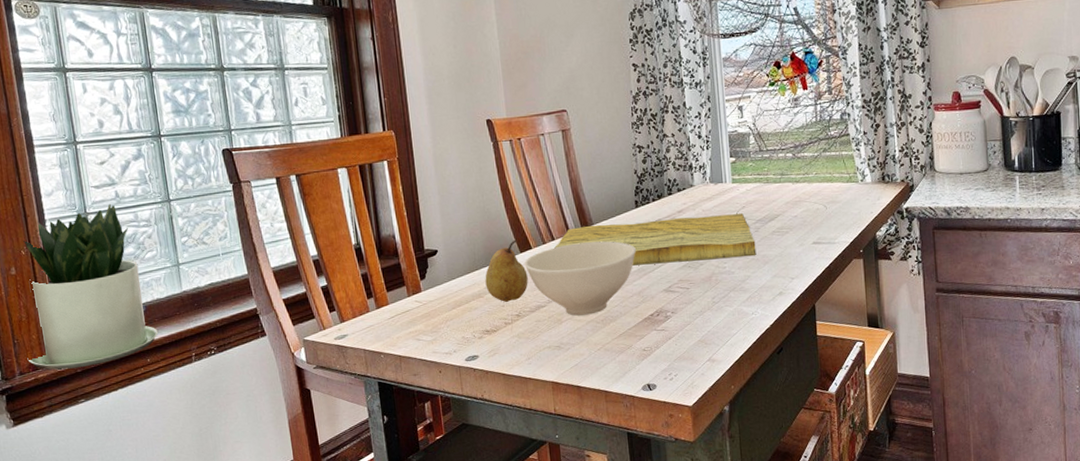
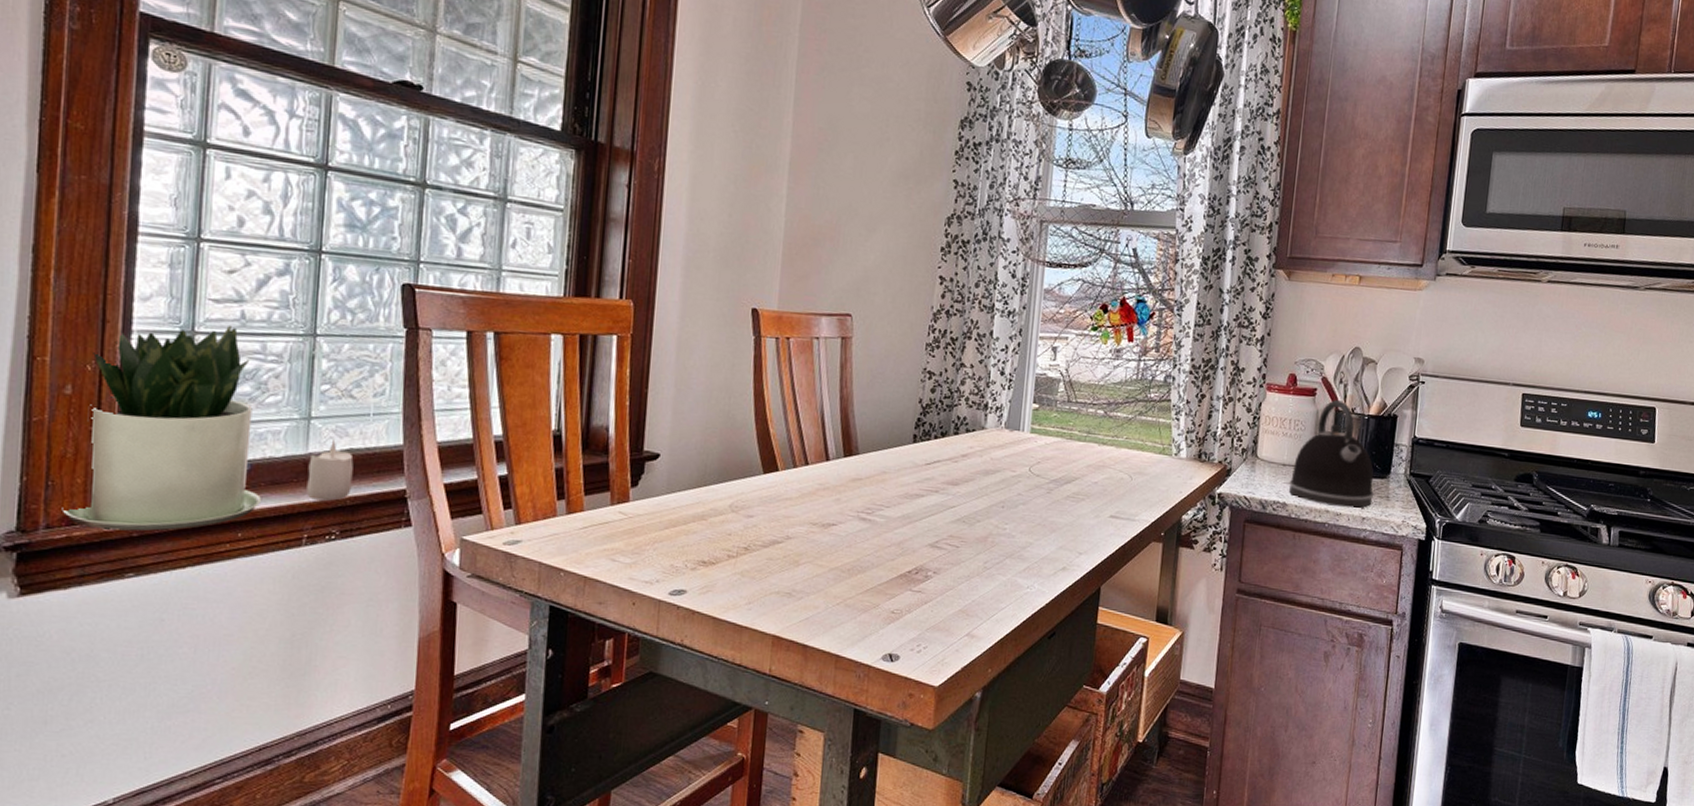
candle: none [184,277,218,326] -> present [306,438,354,501]
fruit: present [485,239,528,302] -> none [712,456,768,530]
bowl: present [524,241,636,316] -> none [765,472,904,561]
cutting board: present [554,213,756,266] -> none [806,454,1046,520]
kettle: none [968,108,1050,203] -> present [1289,400,1374,508]

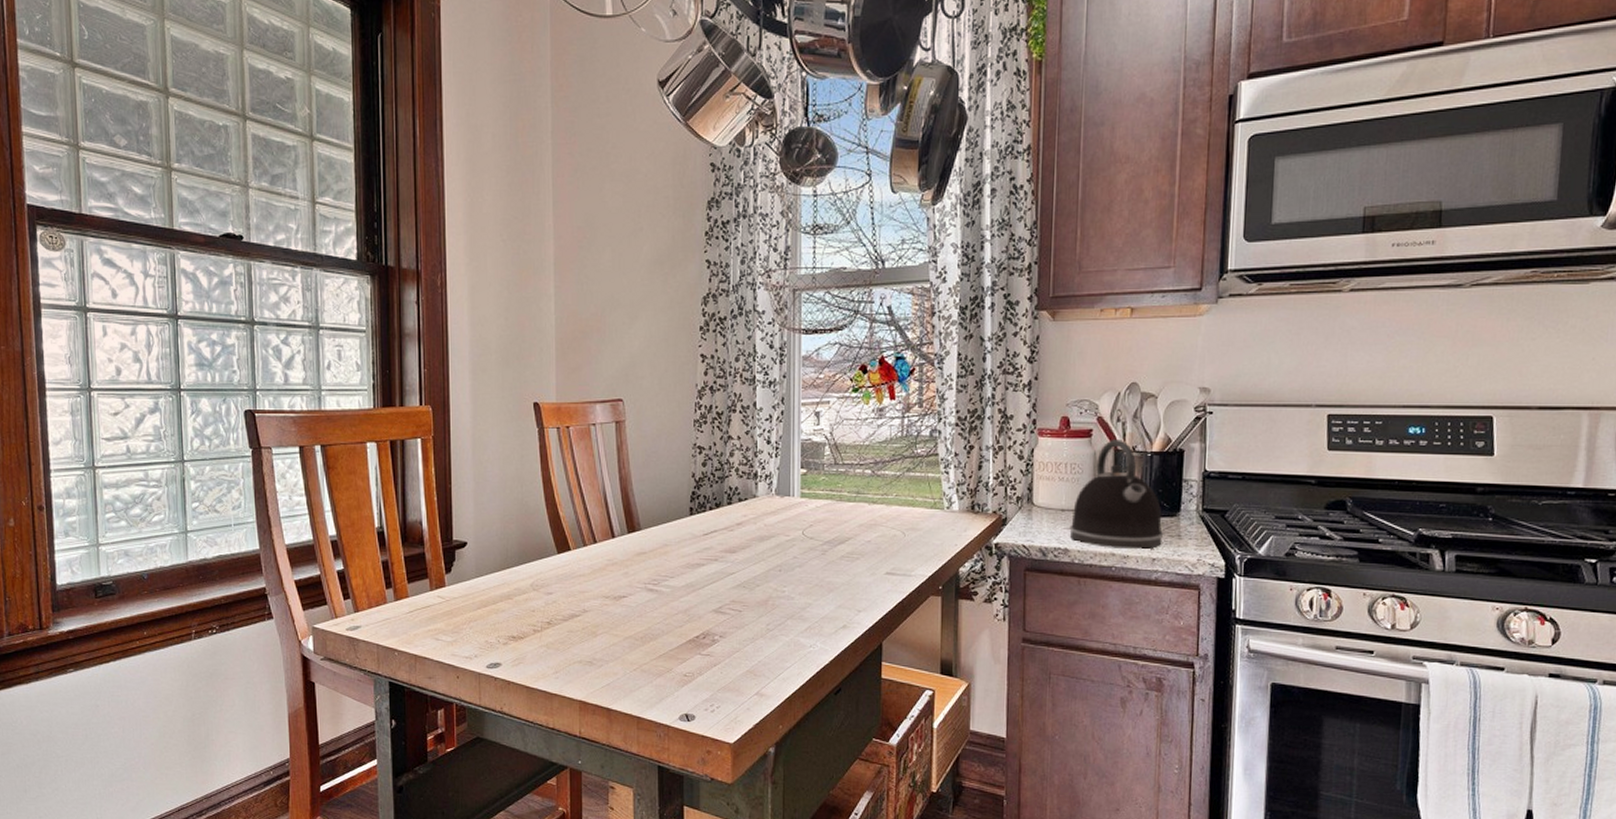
planter: present [61,325,262,532] -> none [17,458,159,634]
candle: present [306,438,354,501] -> none [189,548,224,601]

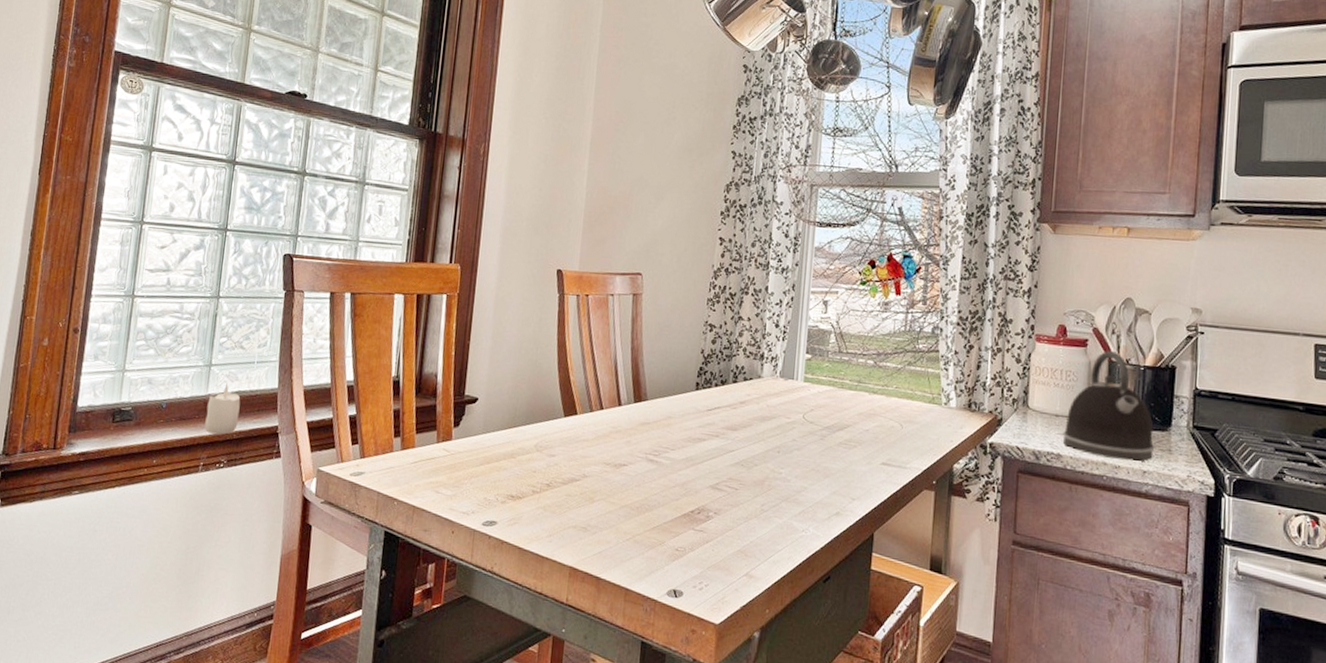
candle: none [189,548,224,601] -> present [204,382,241,435]

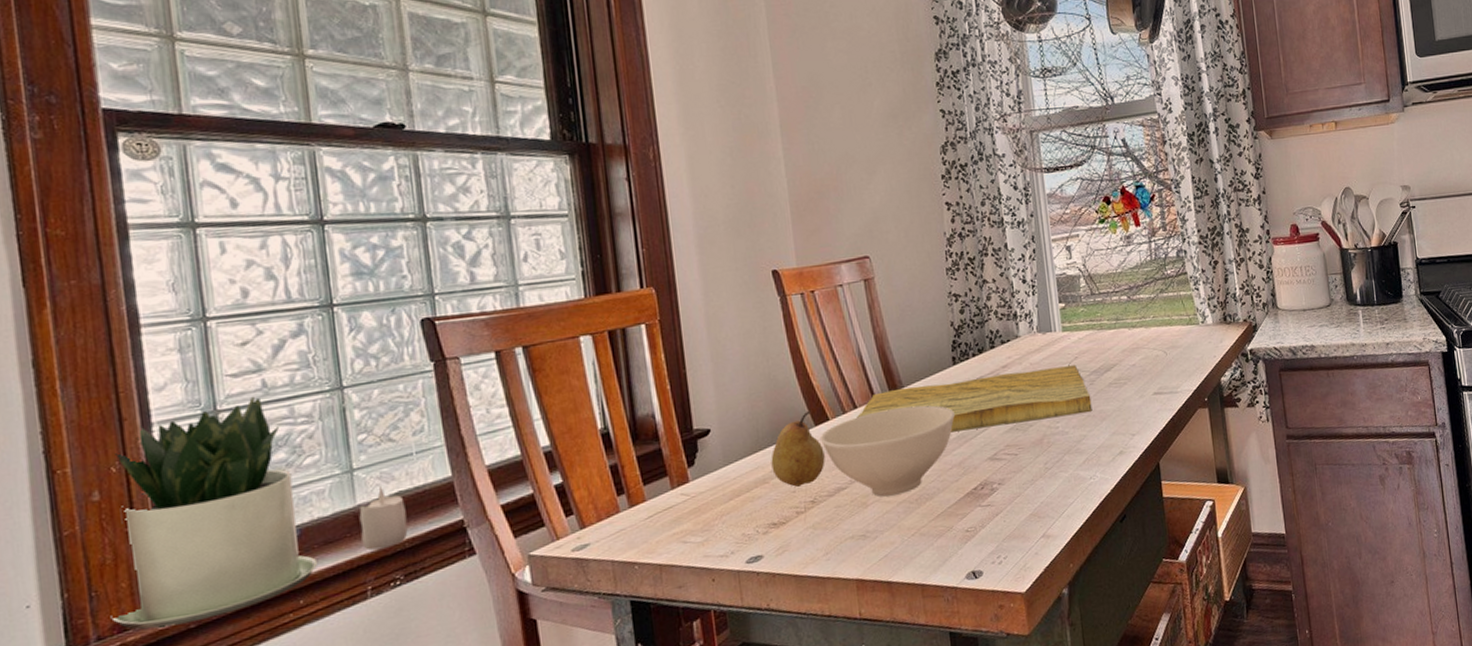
planter: none [33,289,173,457] -> present [110,396,319,630]
fruit: none [520,401,567,468] -> present [771,410,825,487]
bowl: none [566,417,688,499] -> present [819,405,955,497]
cutting board: none [601,400,819,465] -> present [857,365,1092,432]
kettle: present [1062,351,1155,461] -> none [1312,239,1393,340]

